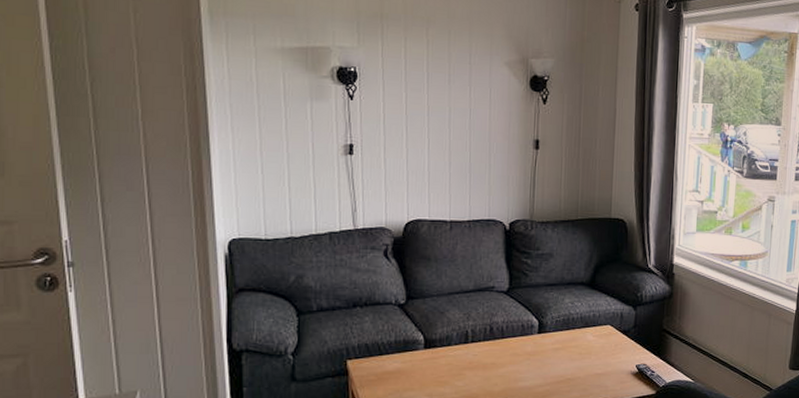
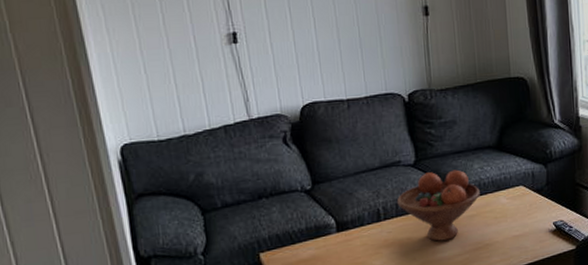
fruit bowl: none [485,301,568,370] -> present [396,169,480,242]

